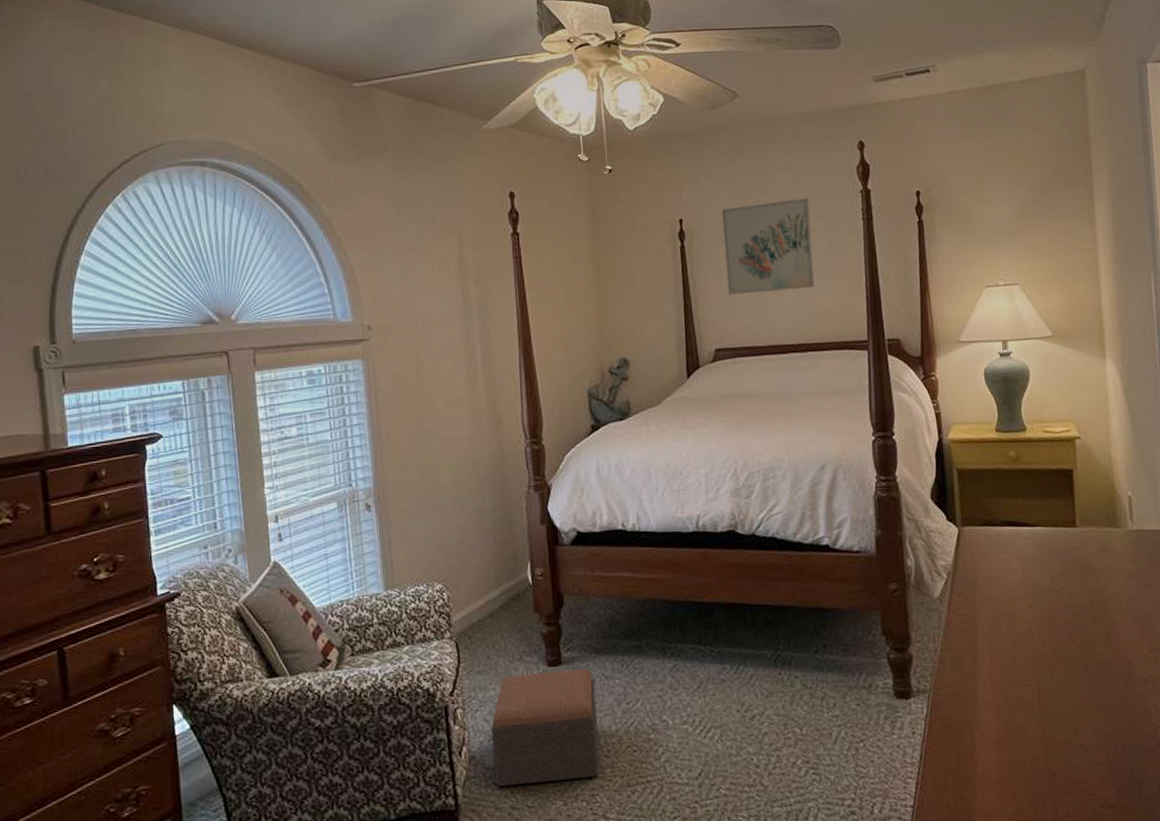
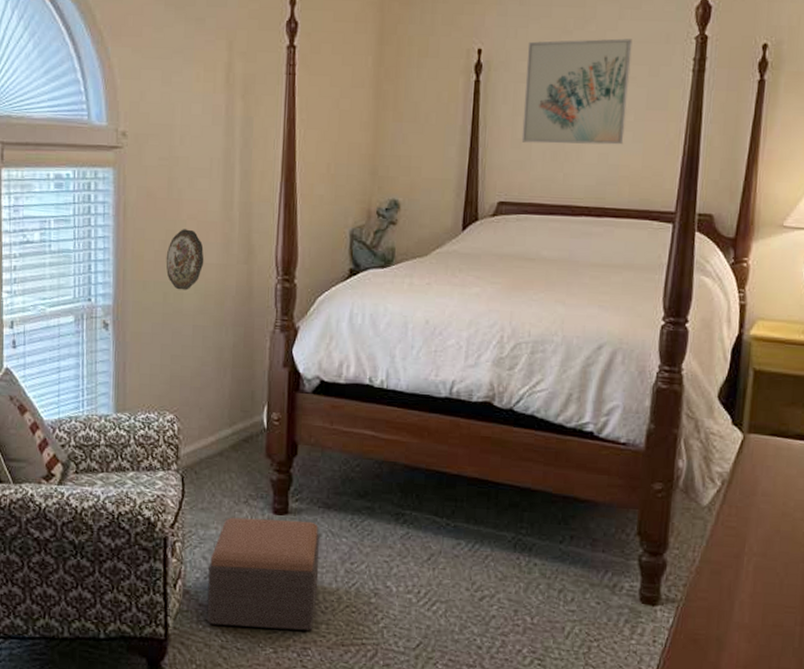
decorative plate: none [419,407,456,465] -> present [166,229,204,290]

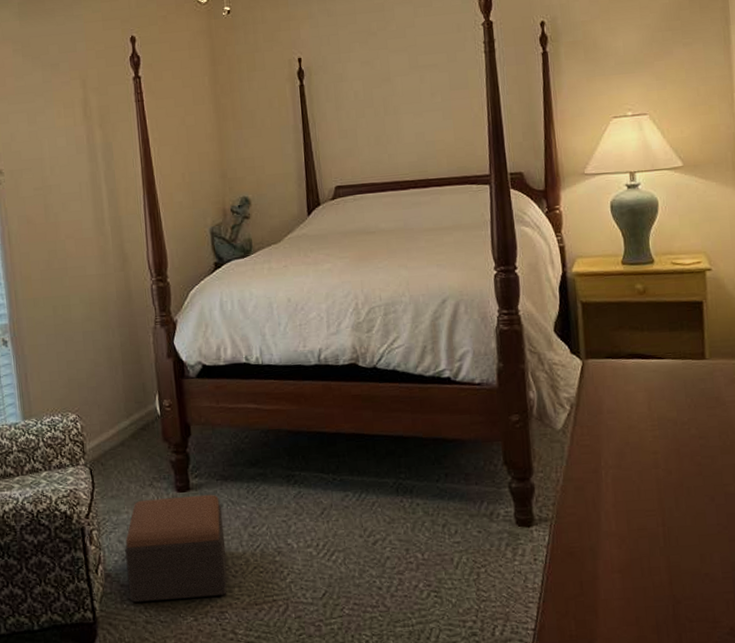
decorative plate: present [166,229,204,290] -> none [51,247,86,302]
wall art: present [521,38,633,145] -> none [340,32,436,133]

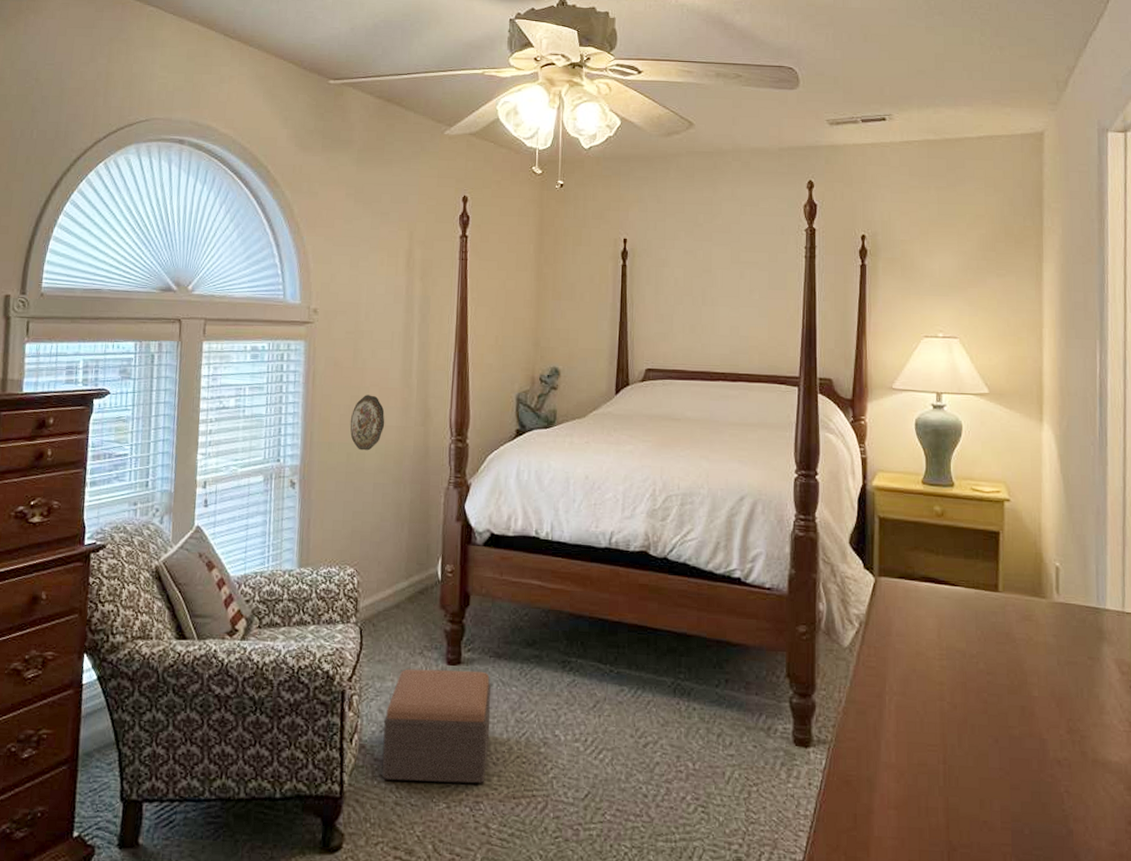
decorative plate: none [51,247,86,302] -> present [350,395,385,451]

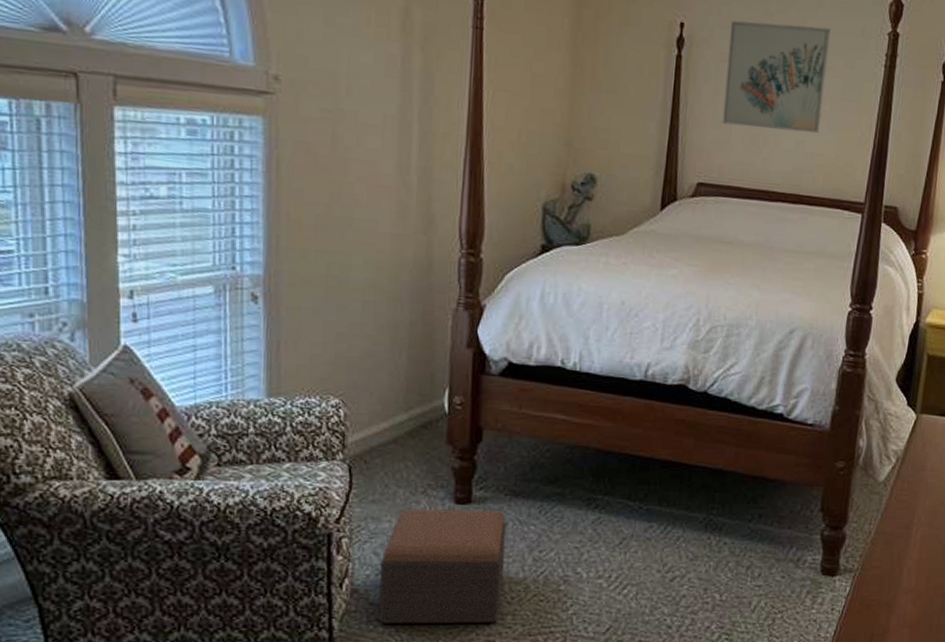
decorative plate: present [350,395,385,451] -> none [329,192,376,261]
wall art: none [664,230,753,320] -> present [722,20,831,134]

